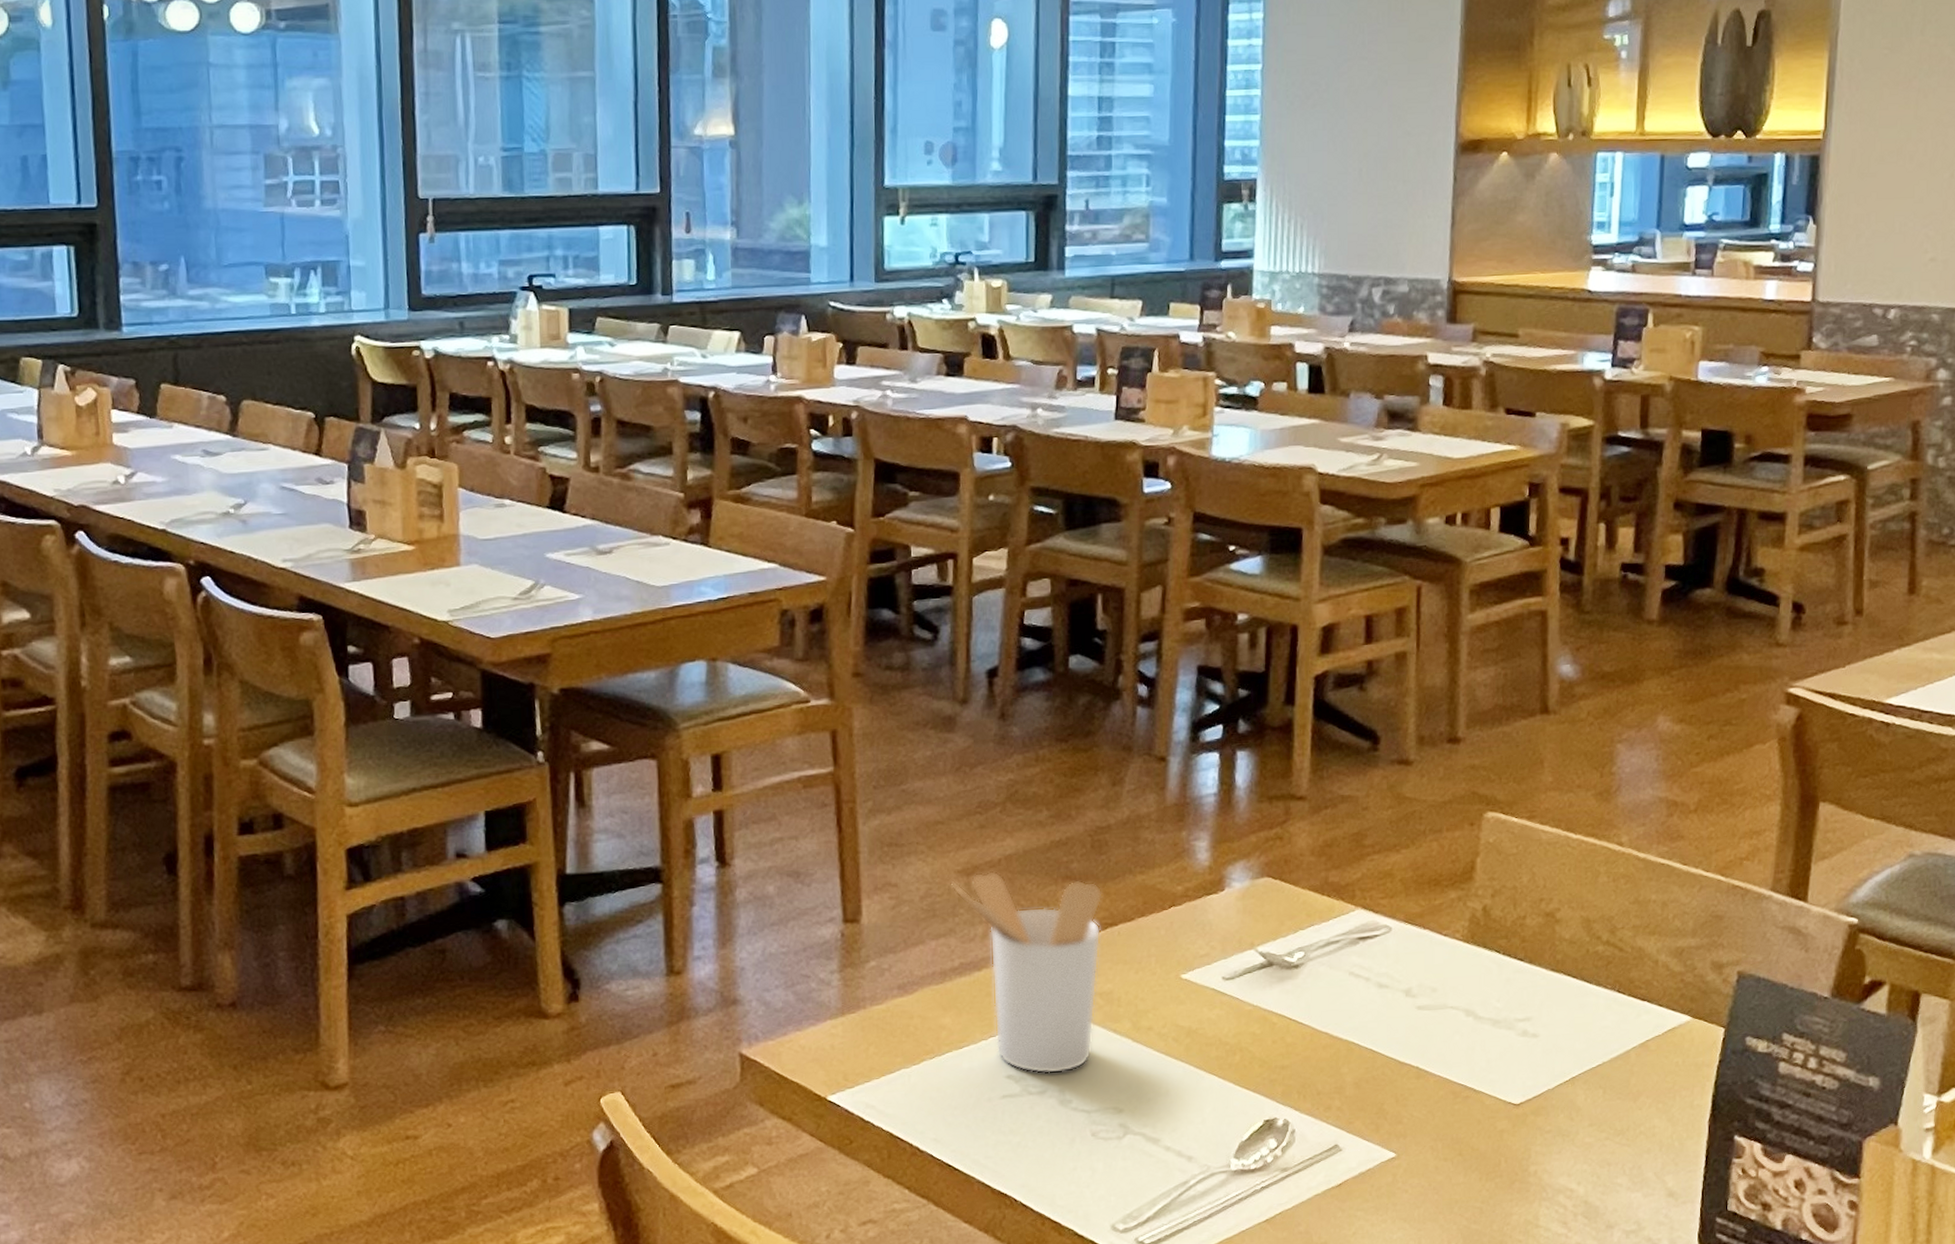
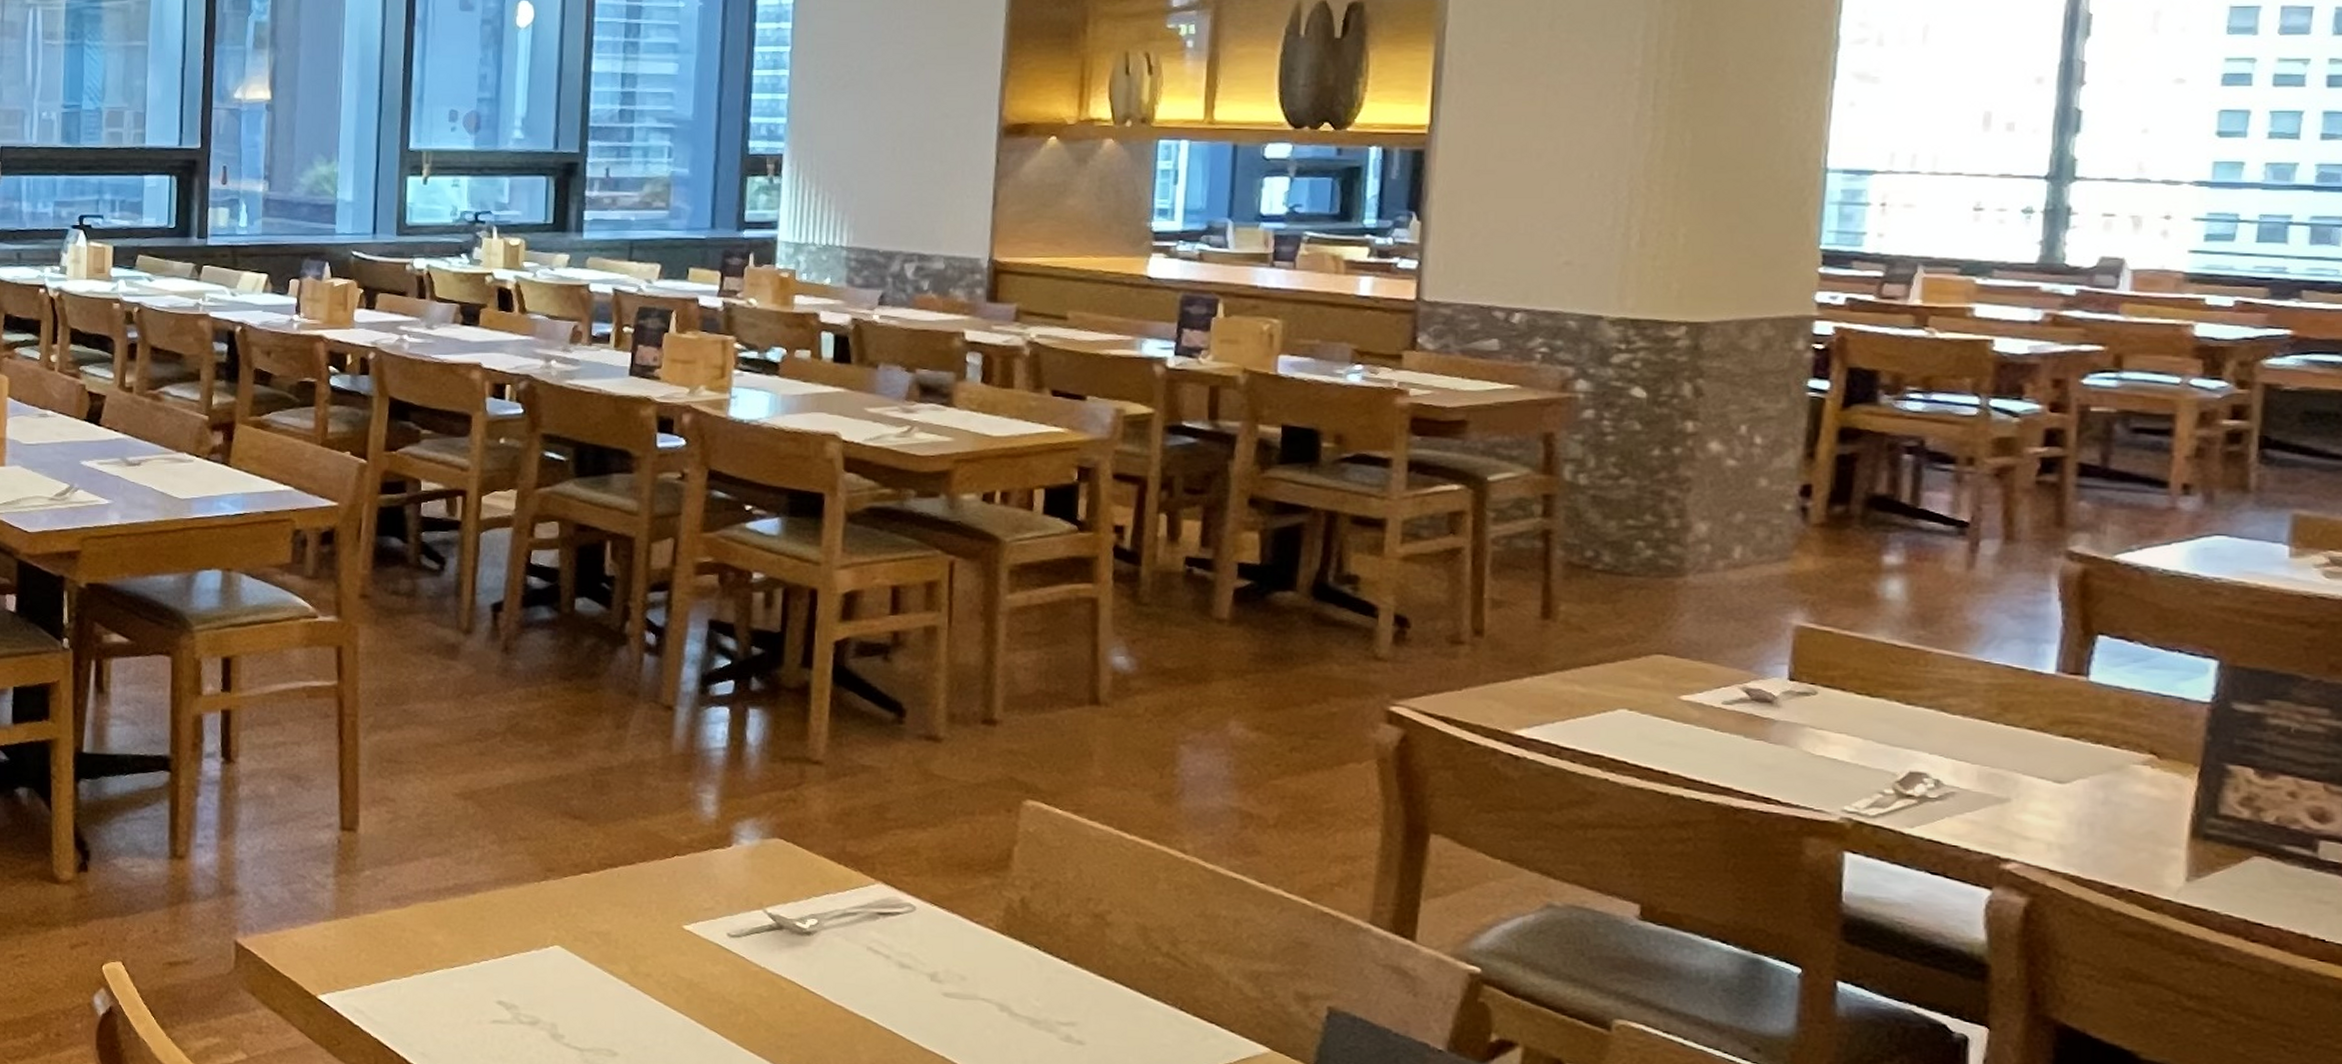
utensil holder: present [950,870,1103,1075] -> none [447,797,603,1007]

